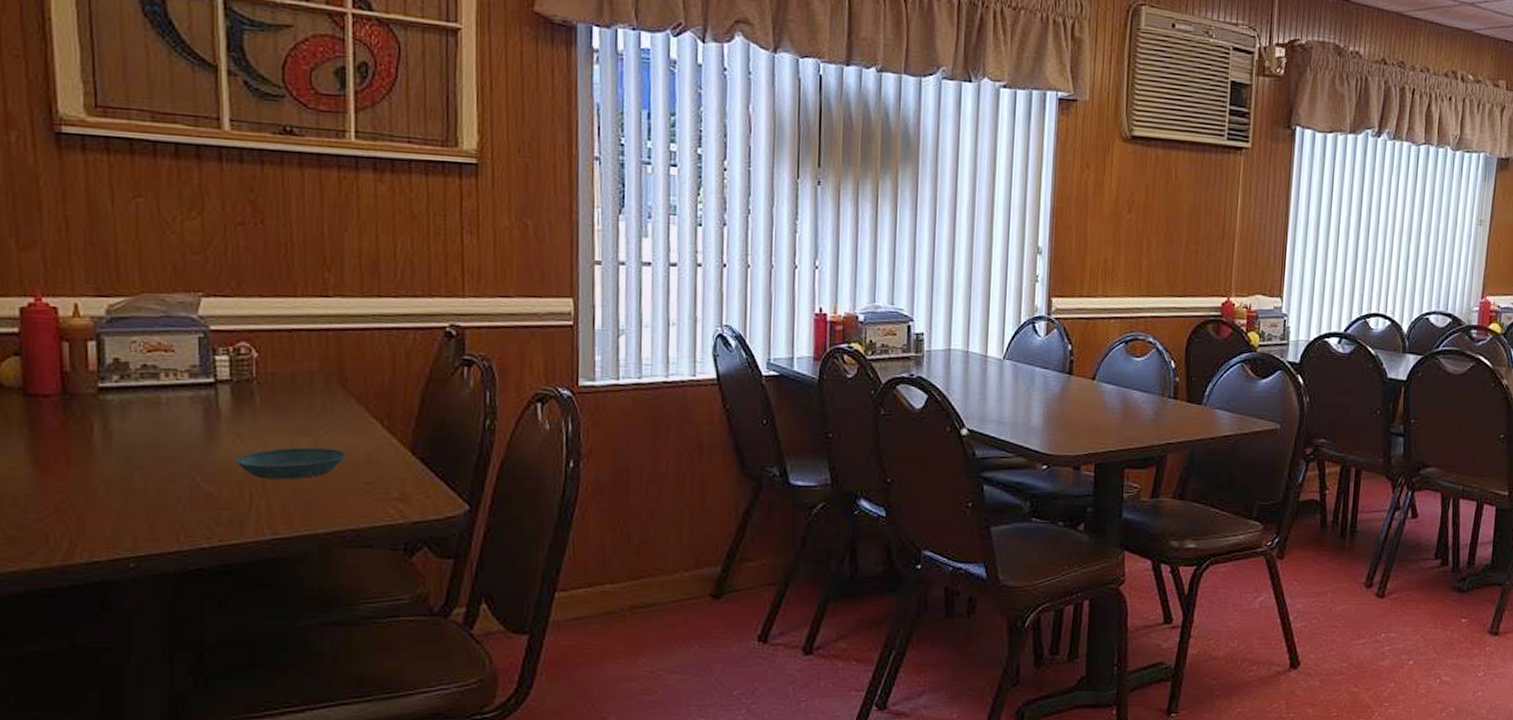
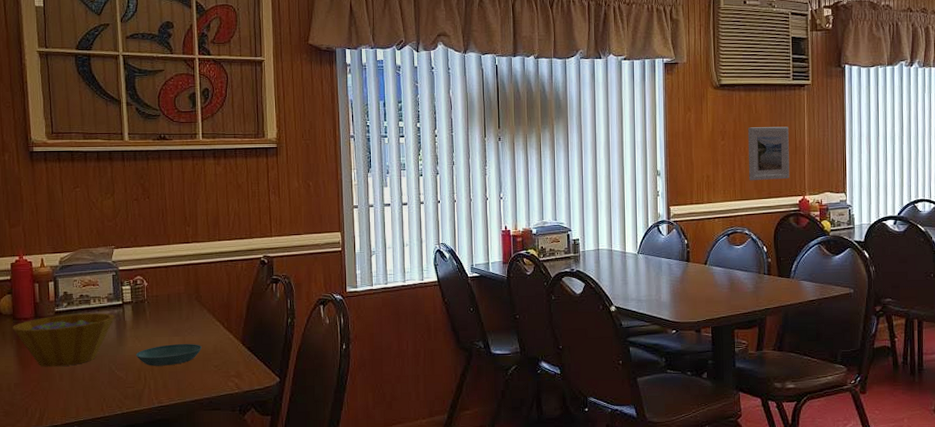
bowl: none [21,392,202,473] -> present [12,313,115,367]
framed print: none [1159,198,1217,273] -> present [747,126,790,181]

